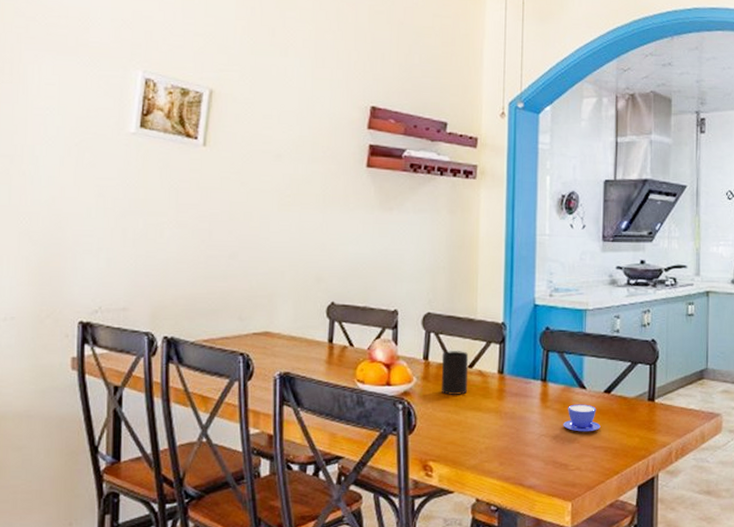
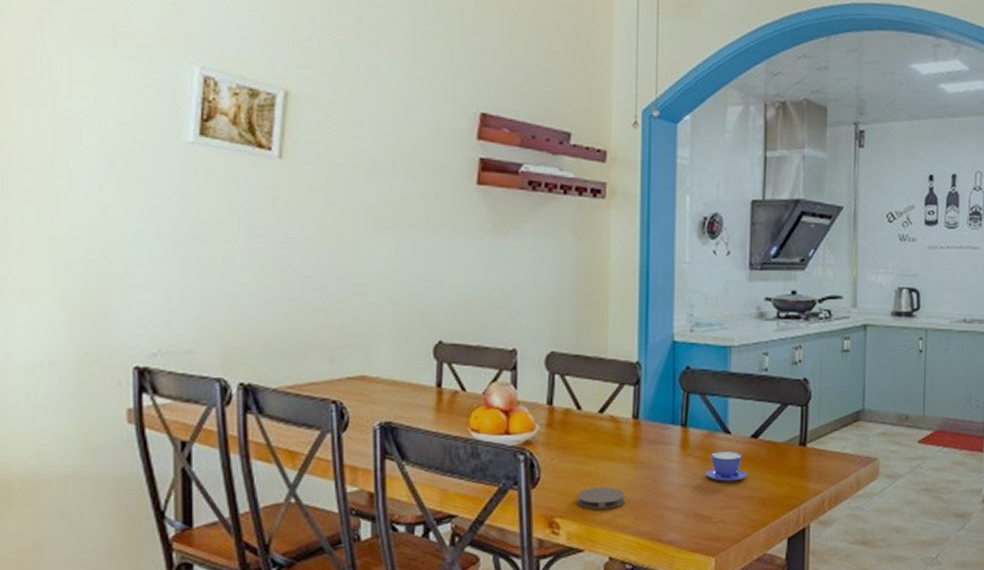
cup: present [441,351,469,396] -> none [567,394,599,445]
coaster: none [449,434,491,455] -> present [577,486,626,510]

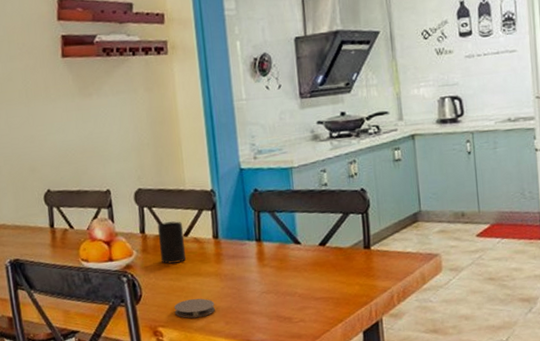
cup: none [567,394,599,445] -> present [157,221,187,265]
teacup: present [705,450,747,481] -> none [282,258,320,286]

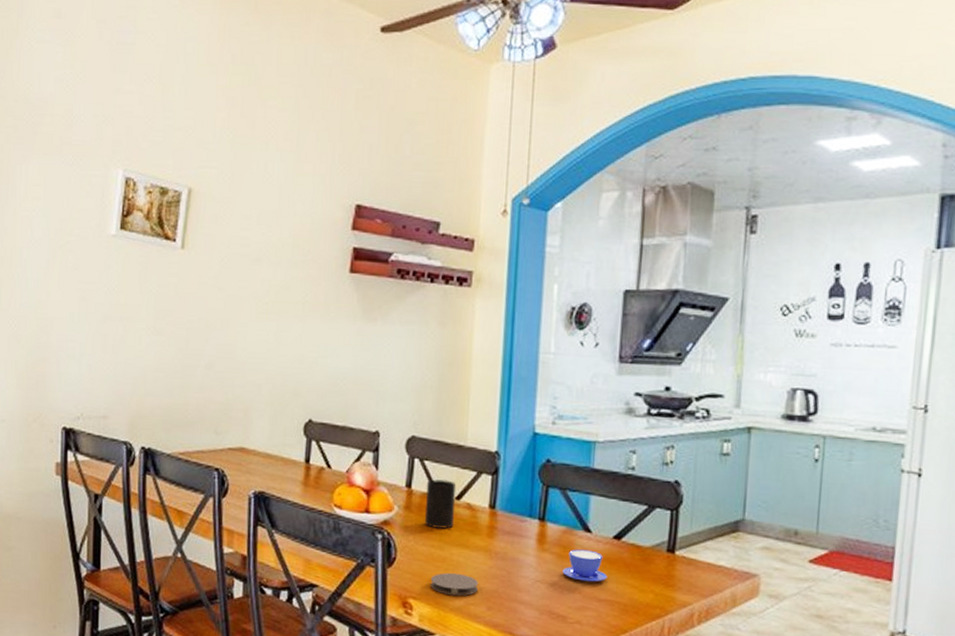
teacup: none [282,258,320,286] -> present [562,549,607,582]

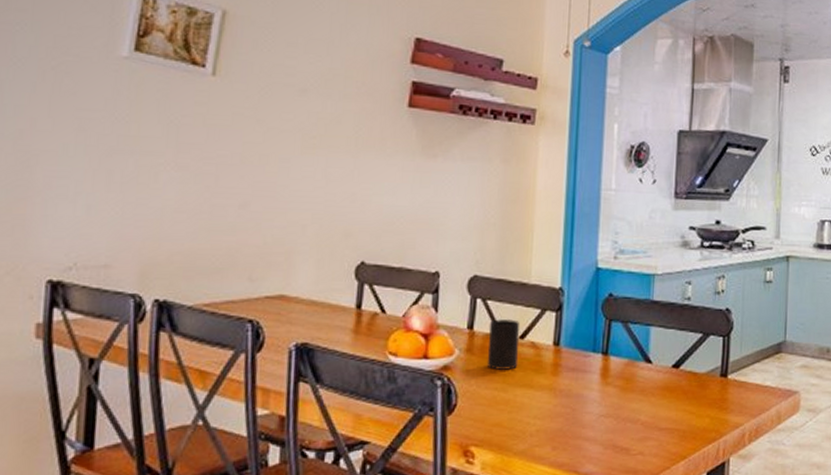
coaster: present [431,572,479,596] -> none [494,415,544,439]
teacup: present [562,549,607,582] -> none [625,380,667,412]

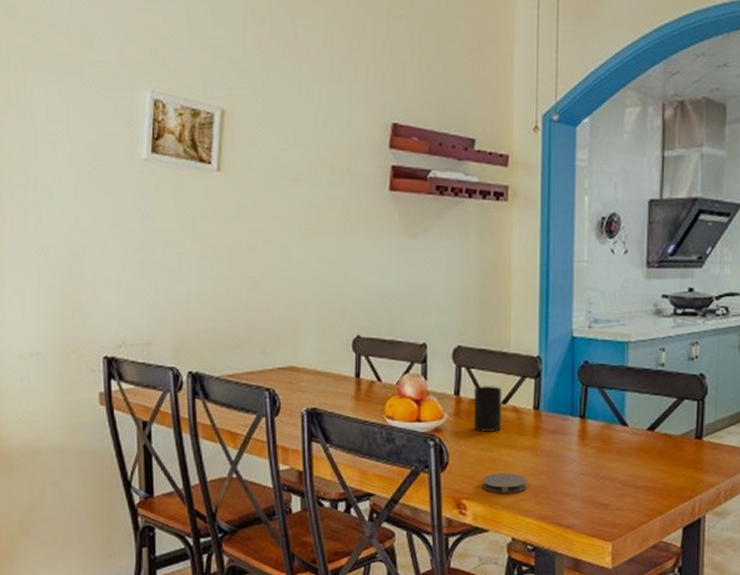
coaster: none [494,415,544,439] -> present [483,472,527,494]

